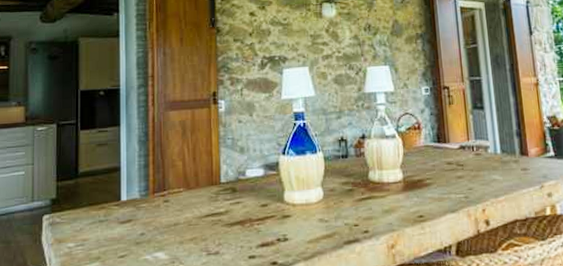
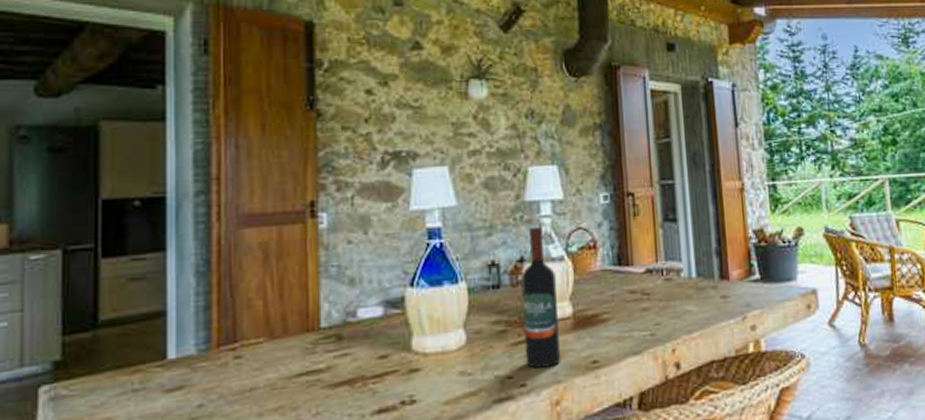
wine bottle: none [363,112,395,219] -> present [521,226,561,368]

